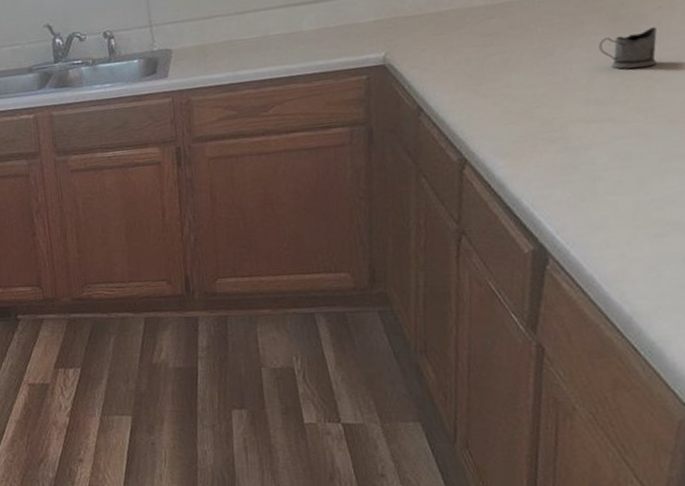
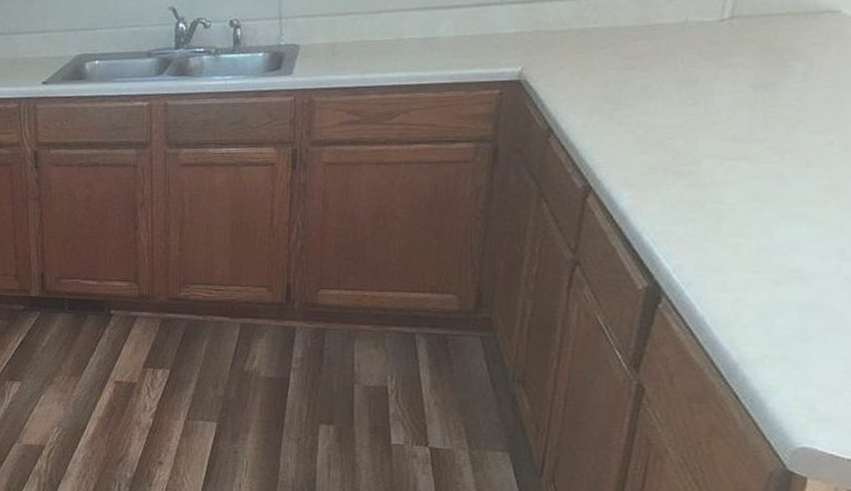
tea glass holder: present [599,27,657,69] -> none [745,64,807,107]

